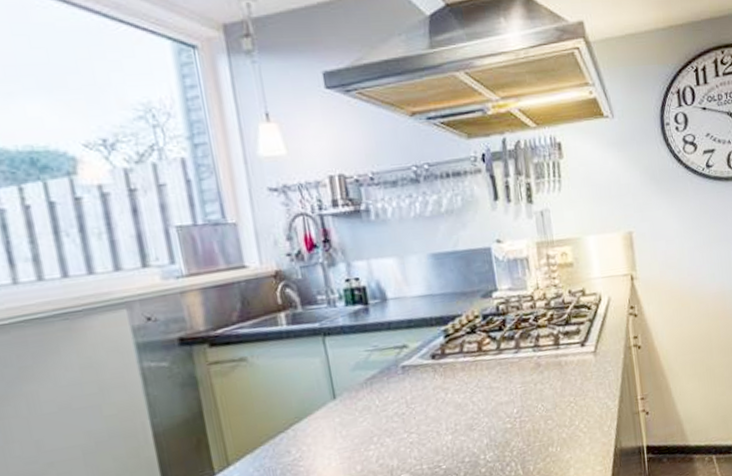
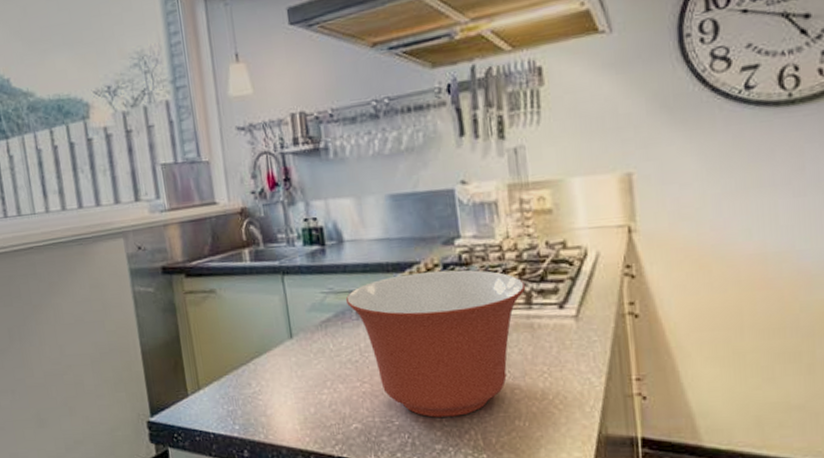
mixing bowl: none [390,318,554,457] -> present [345,269,526,418]

